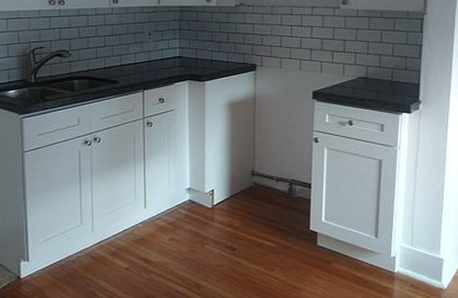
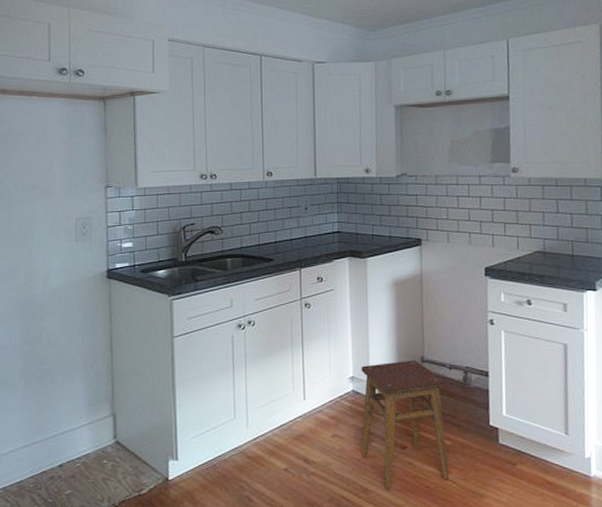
stool: none [195,173,273,285] -> present [361,360,448,490]

